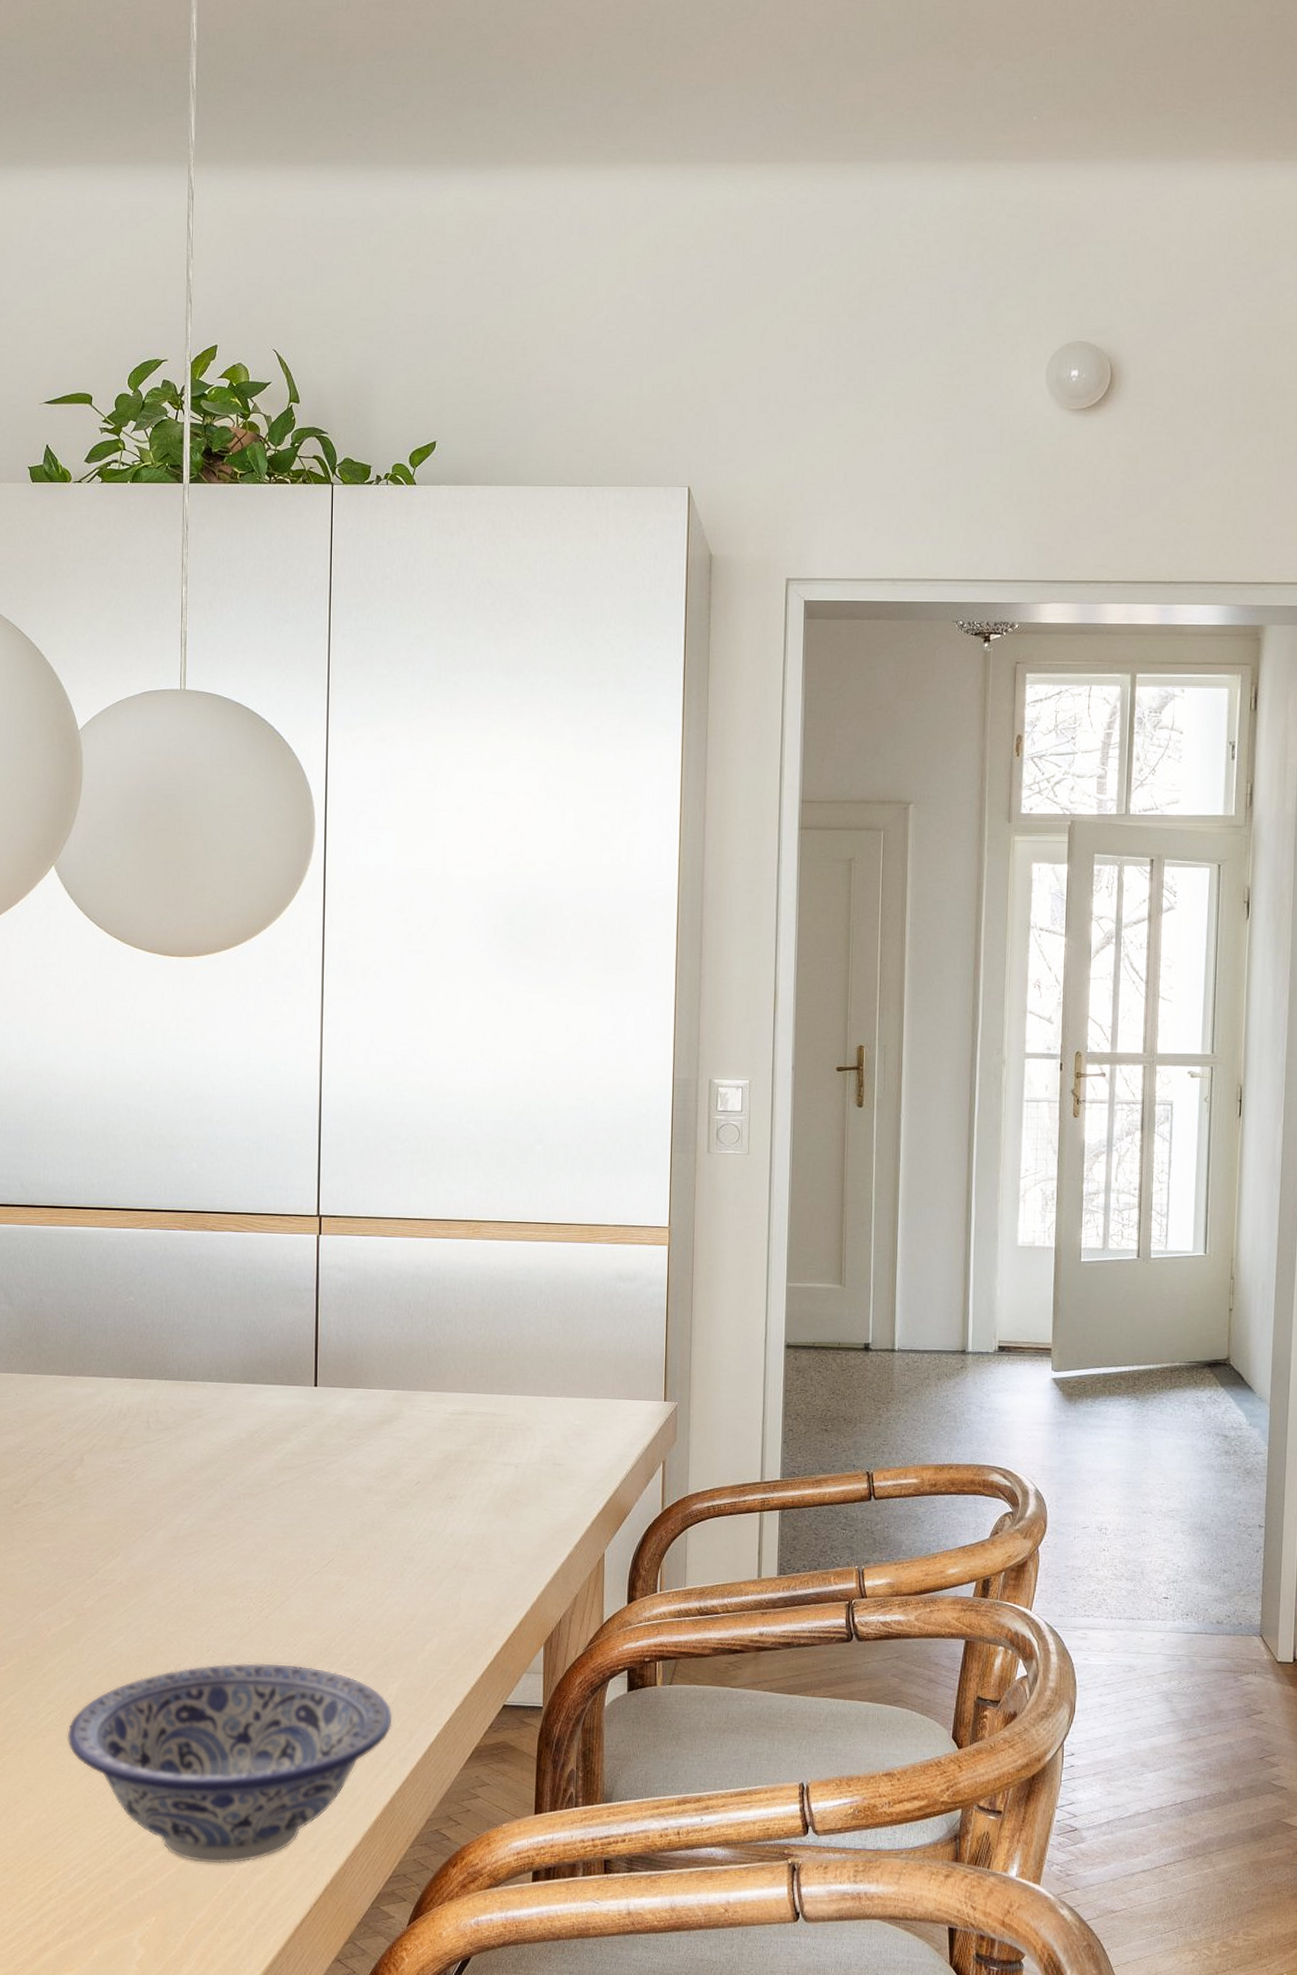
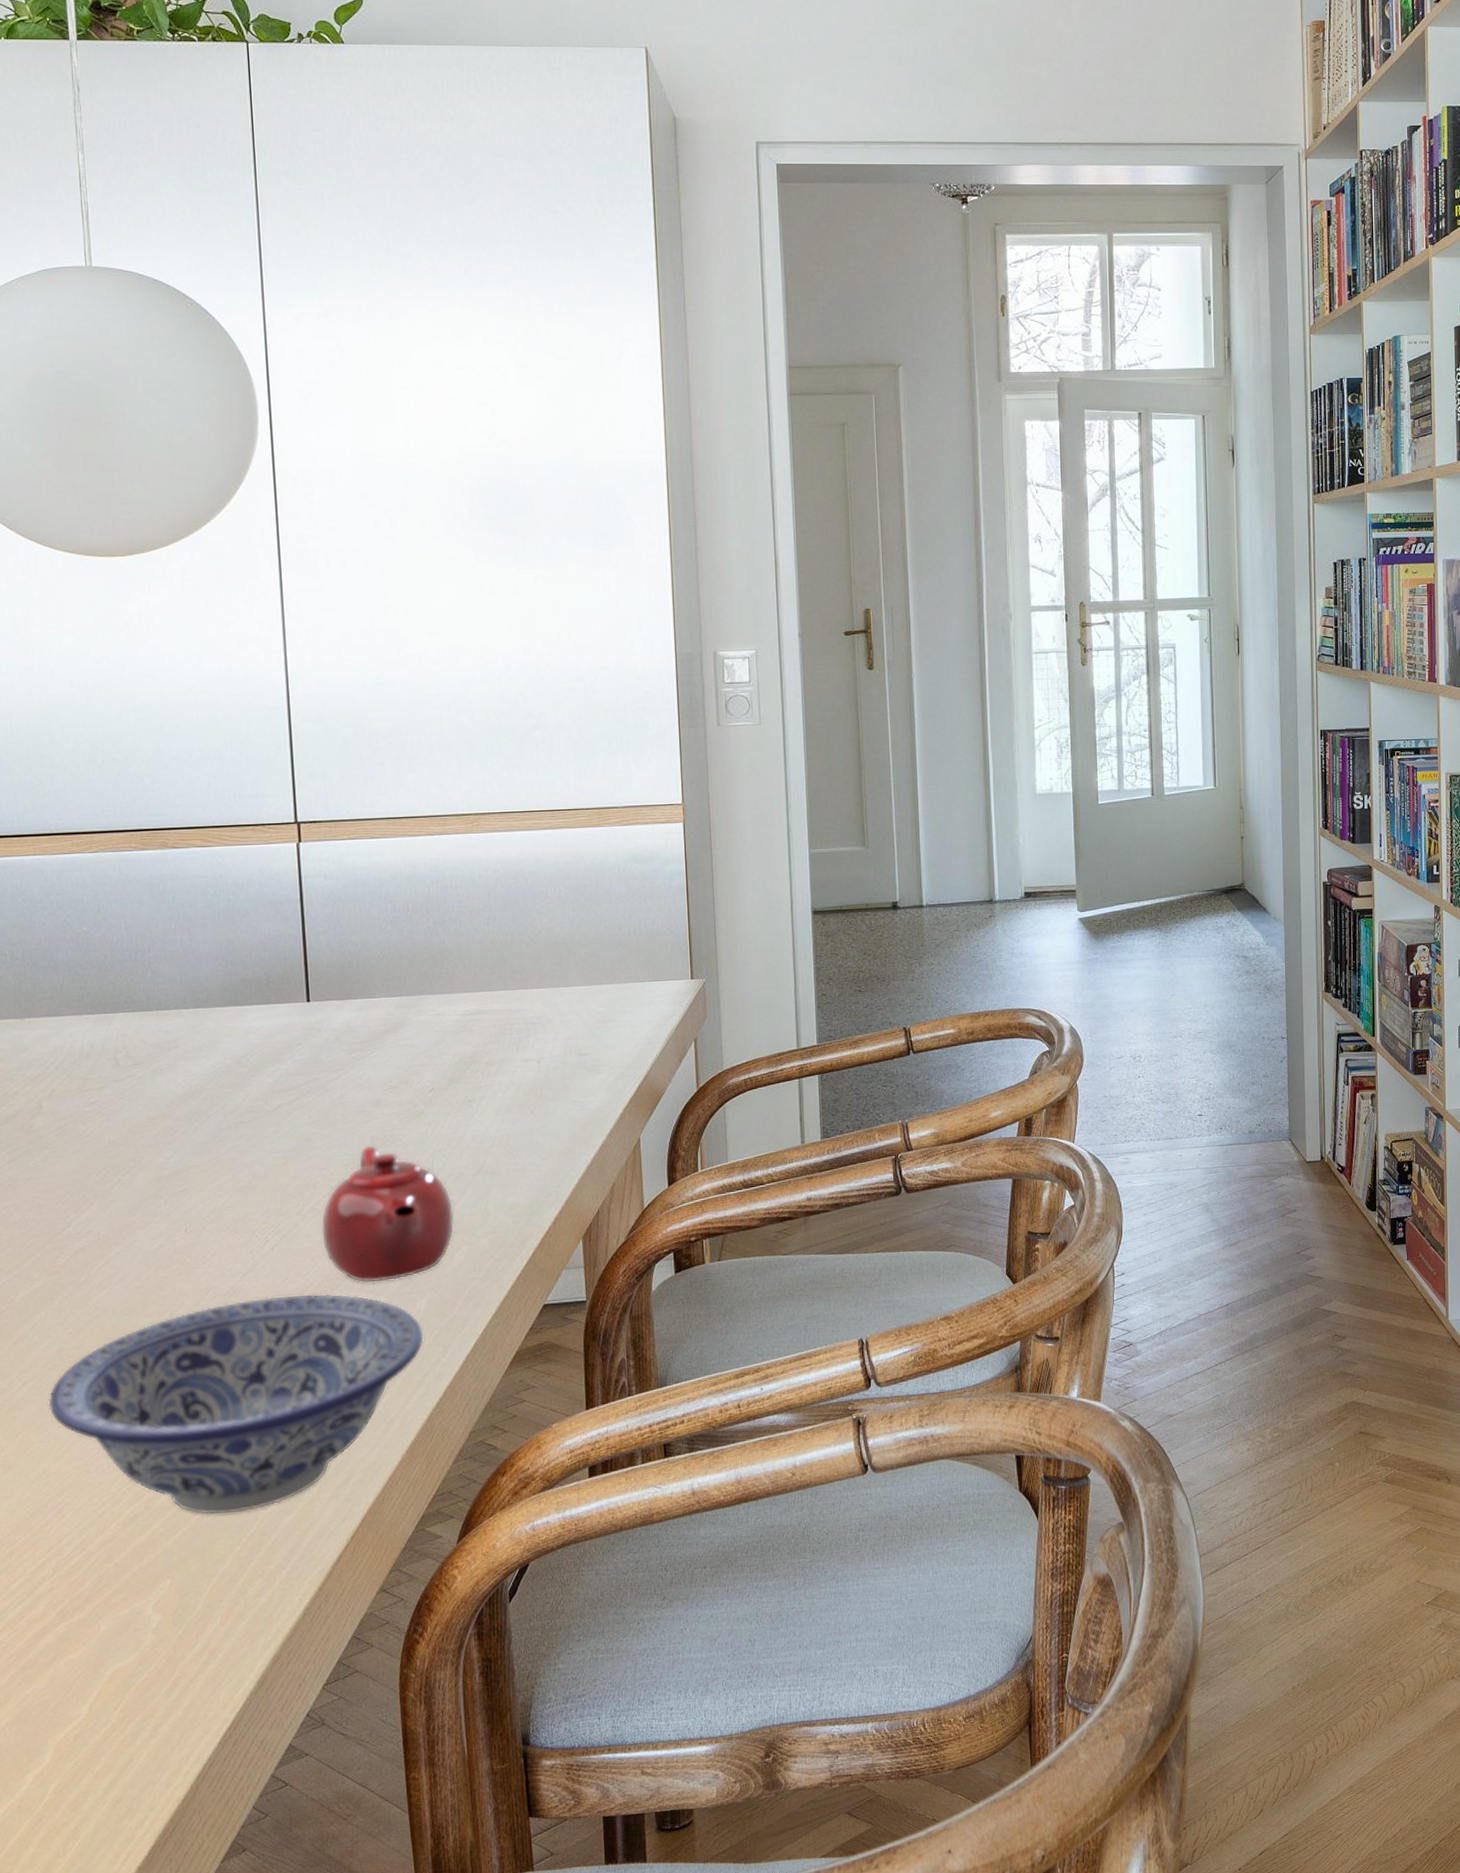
teapot: none [310,1530,429,1663] -> present [320,1145,455,1283]

